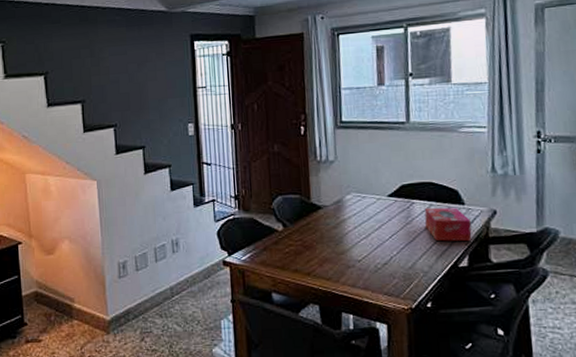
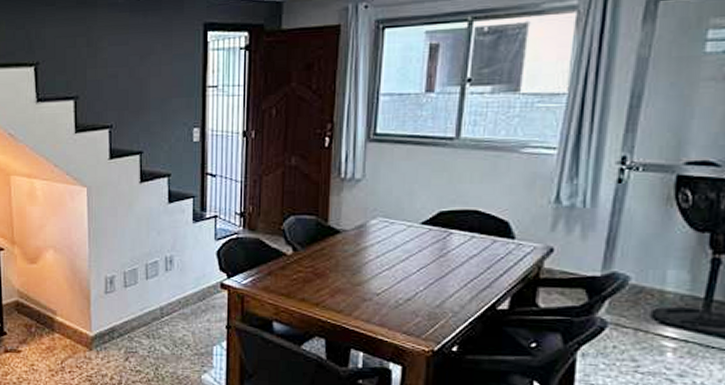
tissue box: present [424,207,472,242] -> none [463,240,519,282]

